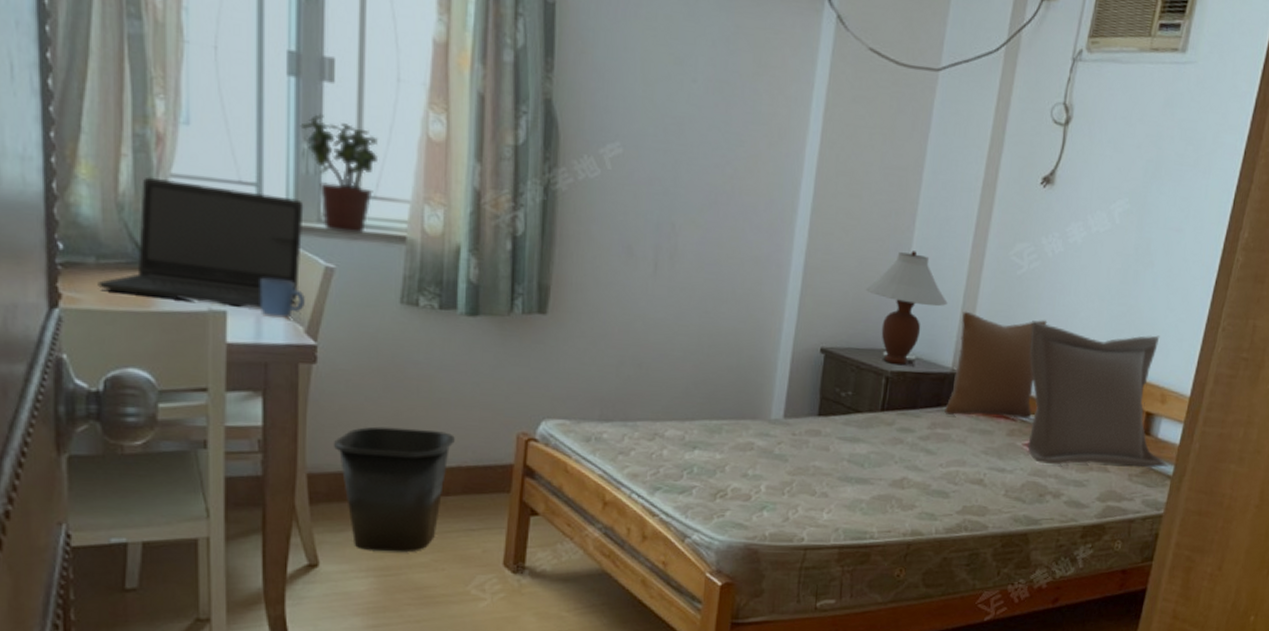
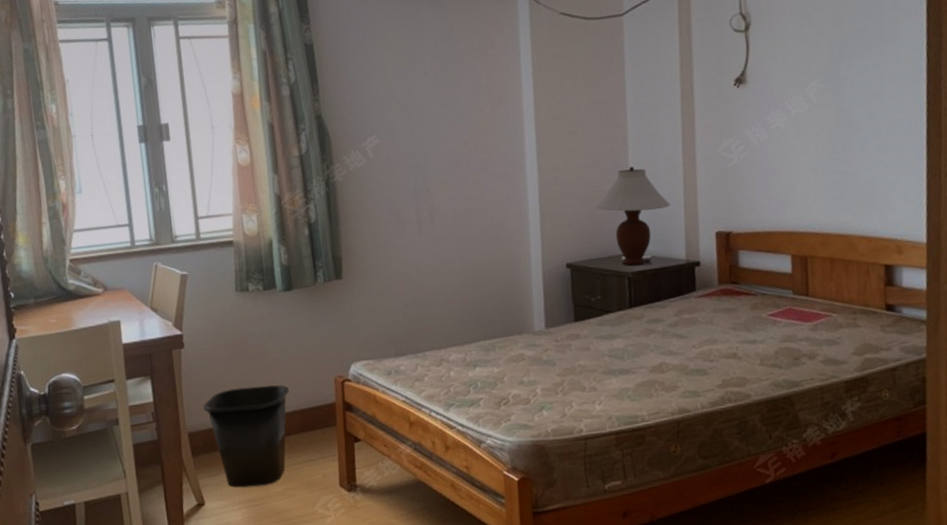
laptop: present [98,176,304,308] -> none [37,229,166,321]
mug: present [259,277,305,319] -> none [138,289,171,320]
potted plant: present [300,114,379,235] -> none [152,165,207,248]
pillow: present [945,311,1048,420] -> none [686,201,771,301]
cushion: present [1027,321,1168,468] -> none [752,193,919,330]

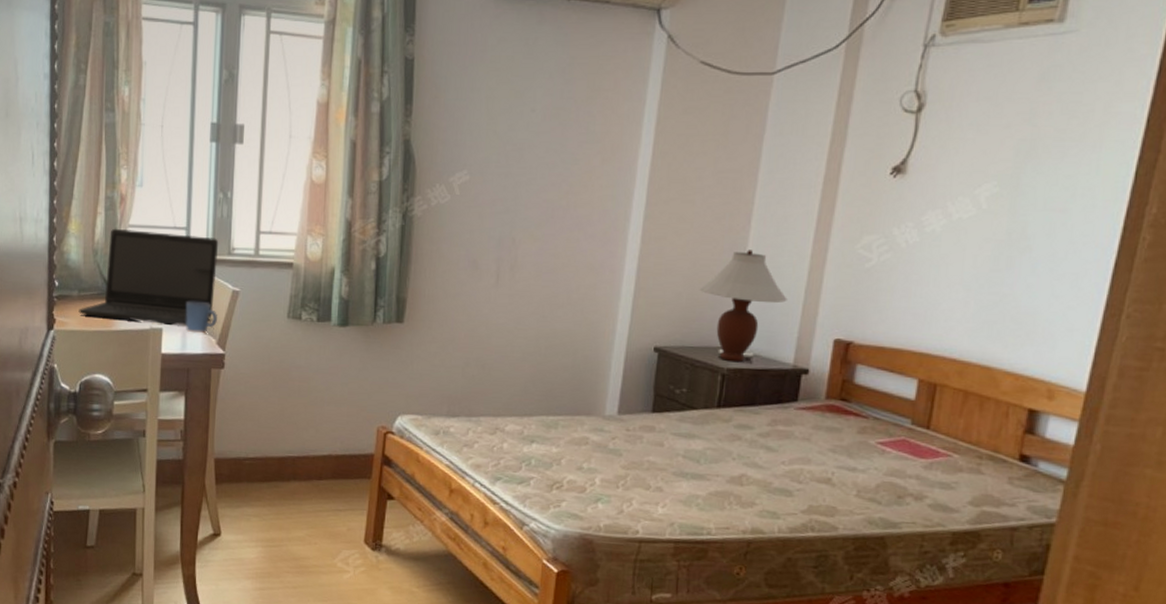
laptop: none [37,229,166,321] -> present [79,228,219,325]
mug: none [138,289,171,320] -> present [185,301,217,334]
waste bin: present [203,385,289,487] -> none [234,420,327,527]

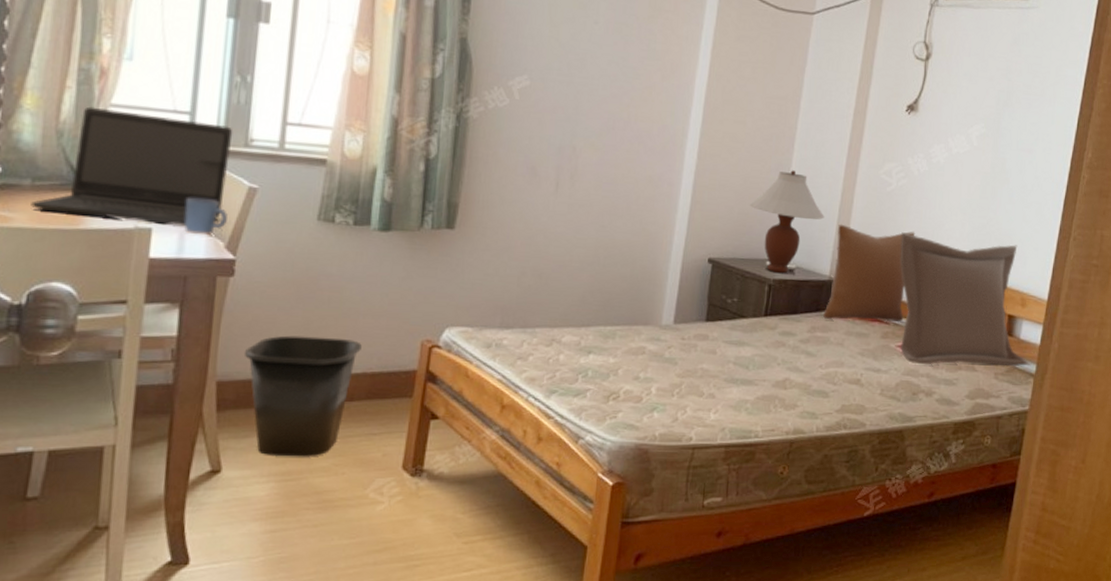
waste bin: none [234,420,327,527] -> present [243,335,362,456]
pillow: none [786,306,902,417] -> present [823,224,916,323]
cushion: none [882,314,1059,471] -> present [900,232,1030,367]

